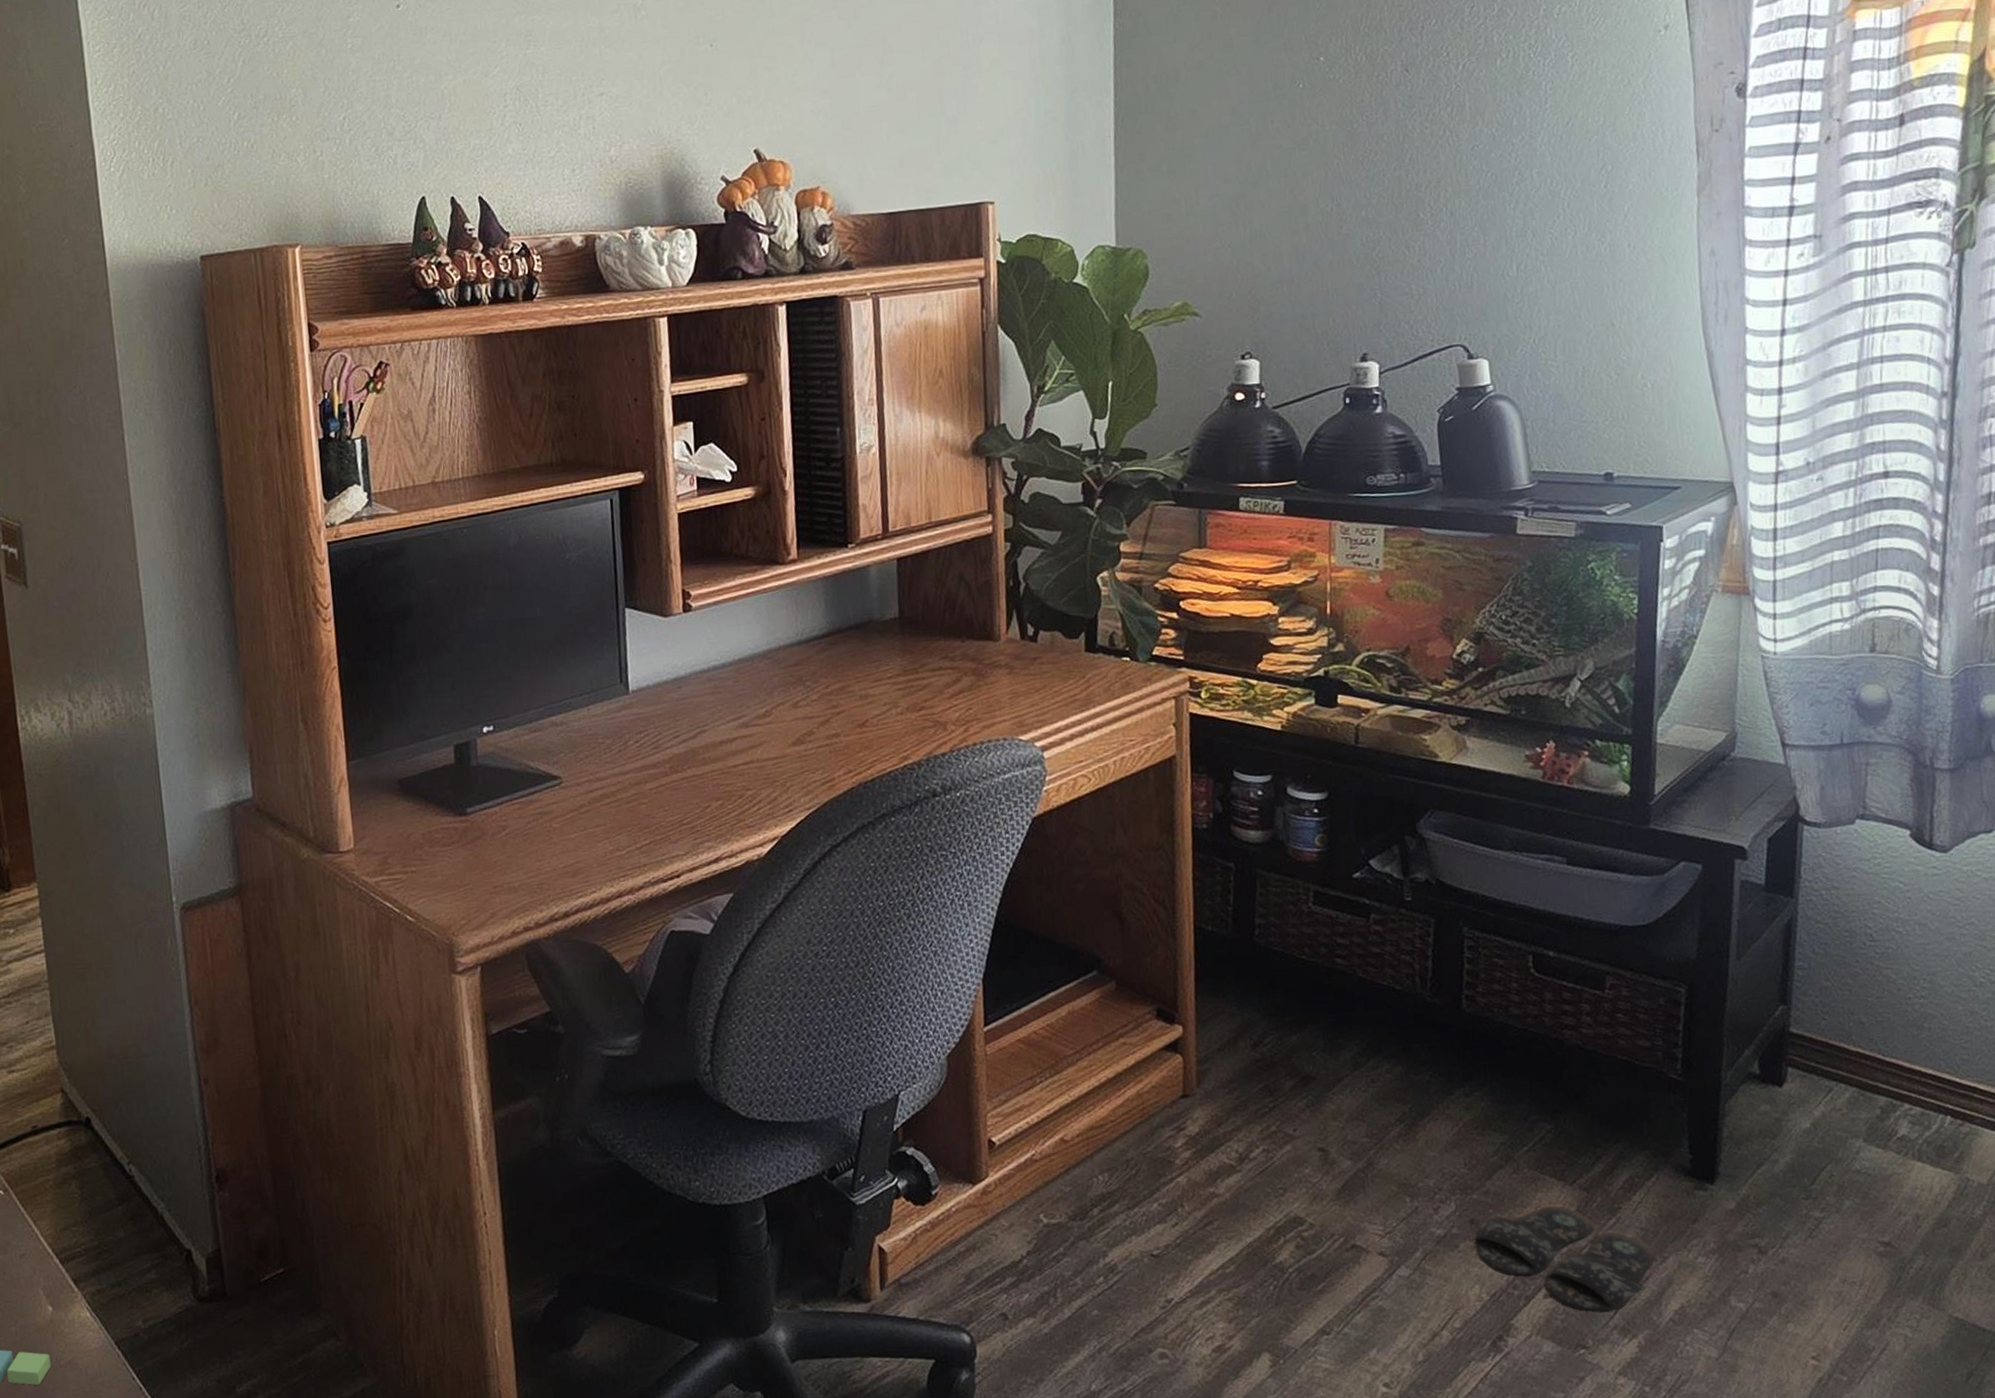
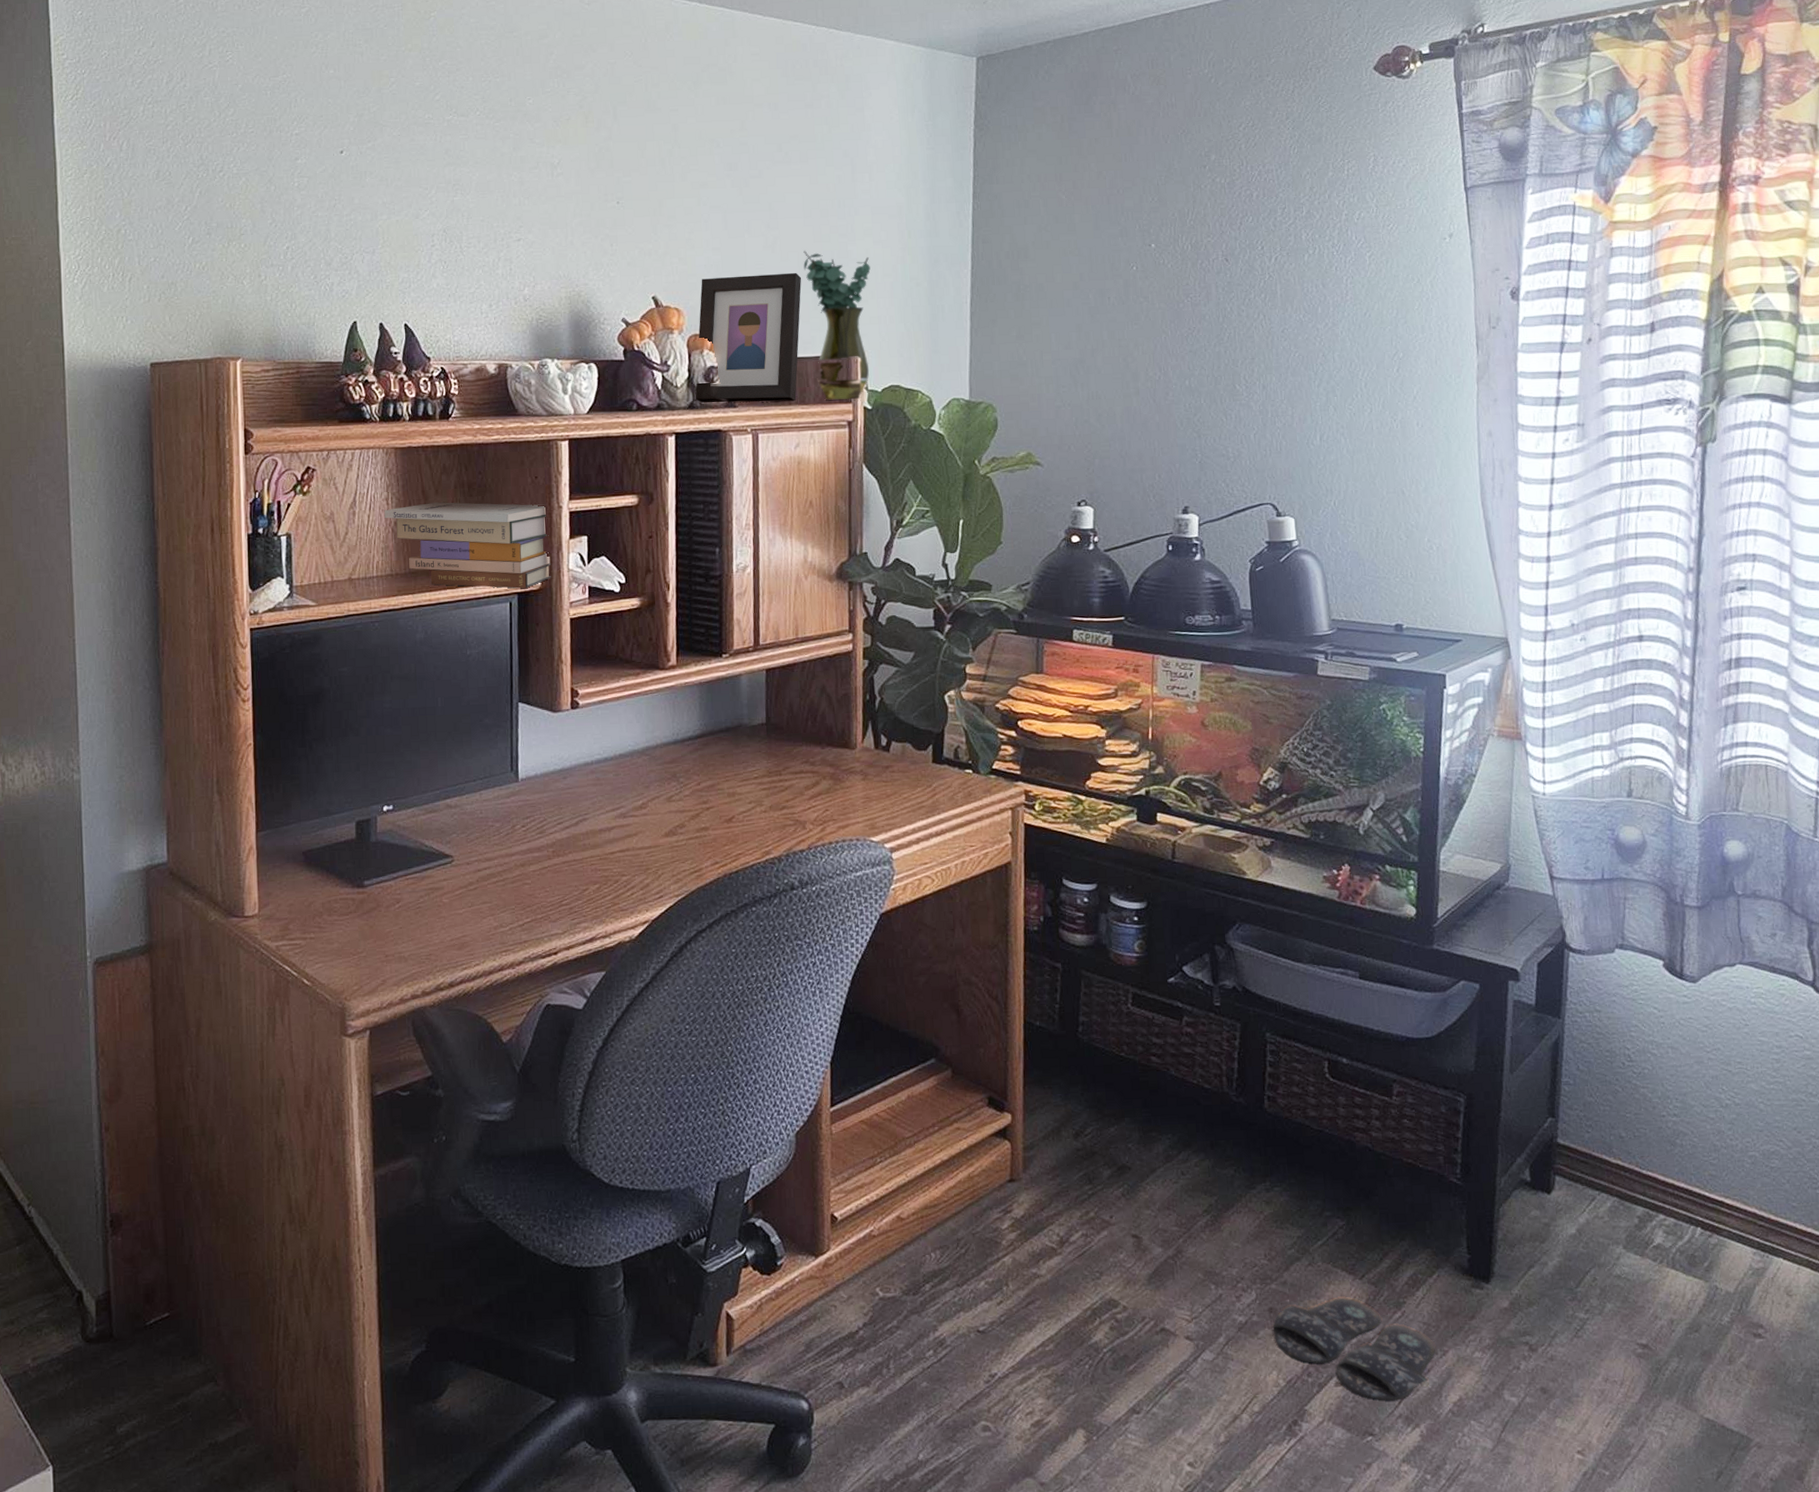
books: none [467,389,655,485] -> present [384,501,552,589]
picture frame: none [806,113,922,267] -> present [695,272,802,403]
vase: none [923,88,1002,256] -> present [803,251,871,400]

